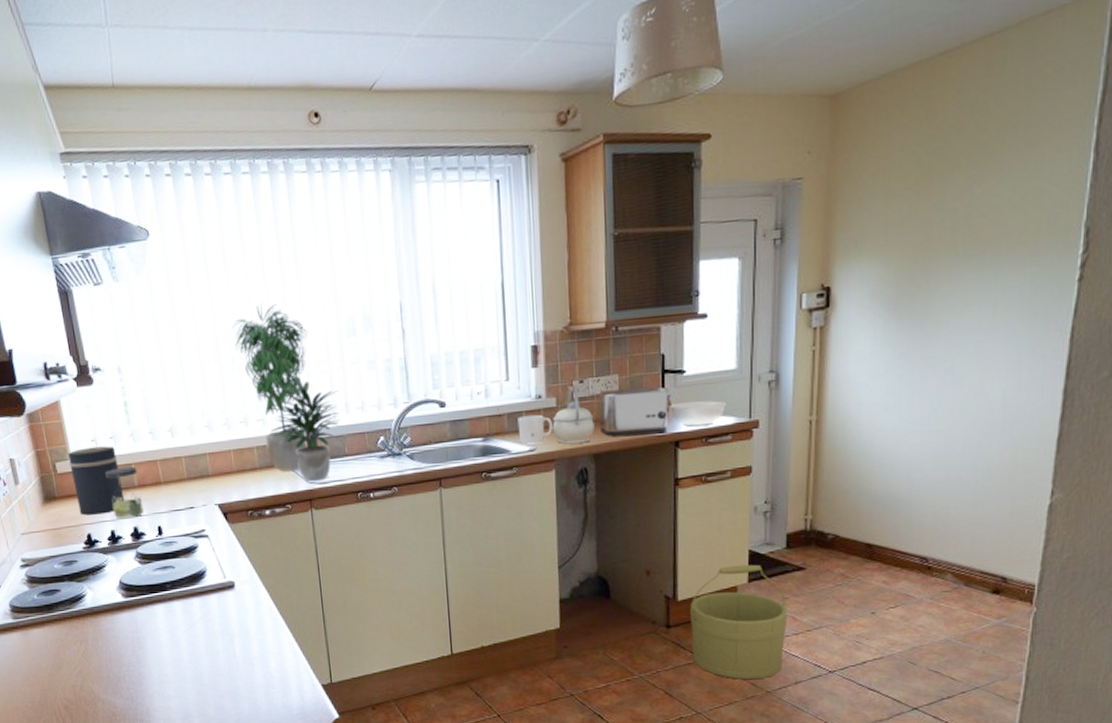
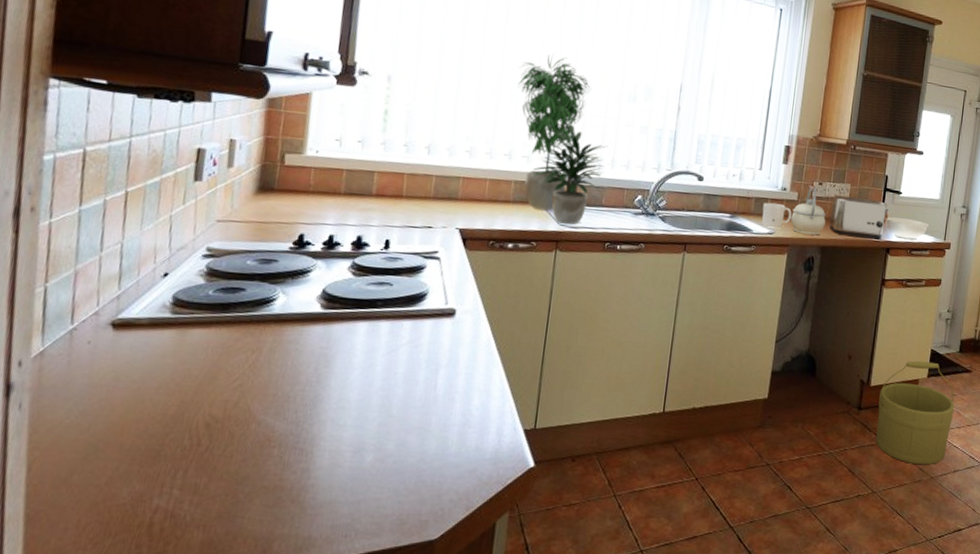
cylinder: present [68,446,125,515] -> none [297,145,361,216]
jar: present [105,466,144,520] -> none [338,172,380,226]

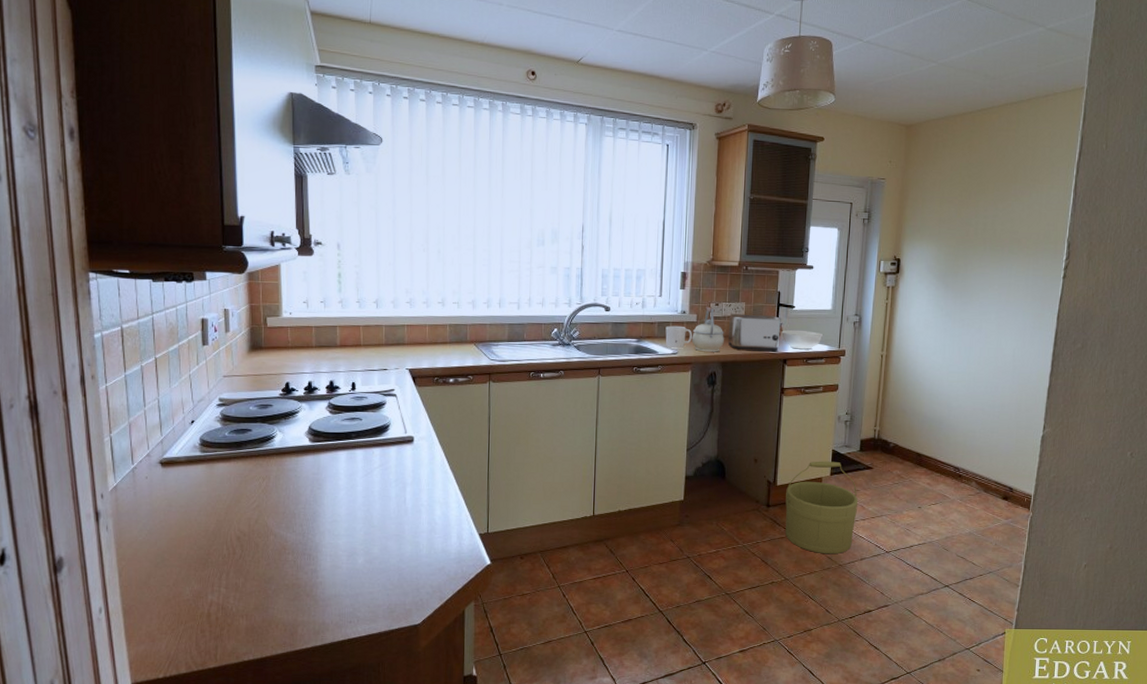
potted plant: present [517,53,609,226] -> none [441,209,525,360]

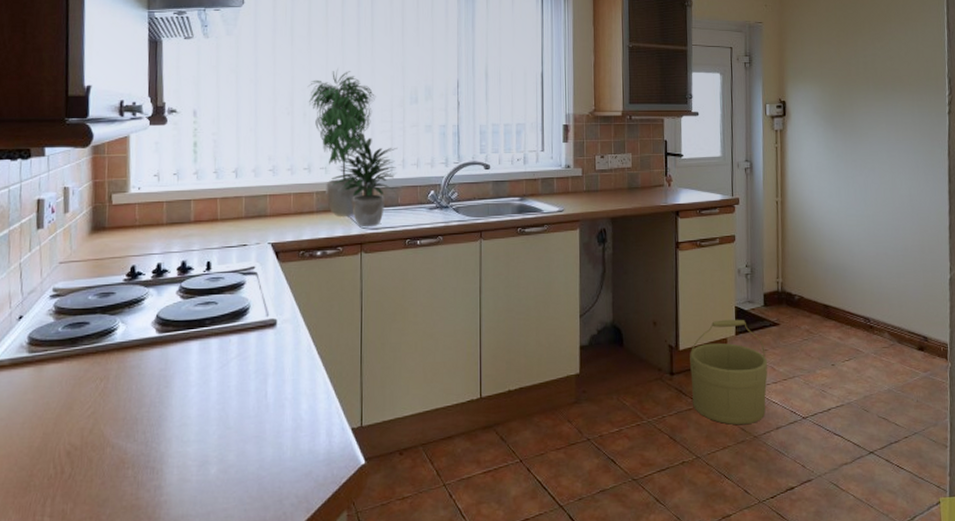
potted plant: none [441,209,525,360] -> present [307,68,398,228]
mug: present [665,325,692,349] -> none [550,181,578,206]
kettle: present [692,306,724,352] -> none [578,158,612,208]
toaster: present [727,313,783,352] -> none [615,165,673,205]
bowl: present [781,329,823,350] -> none [672,179,714,200]

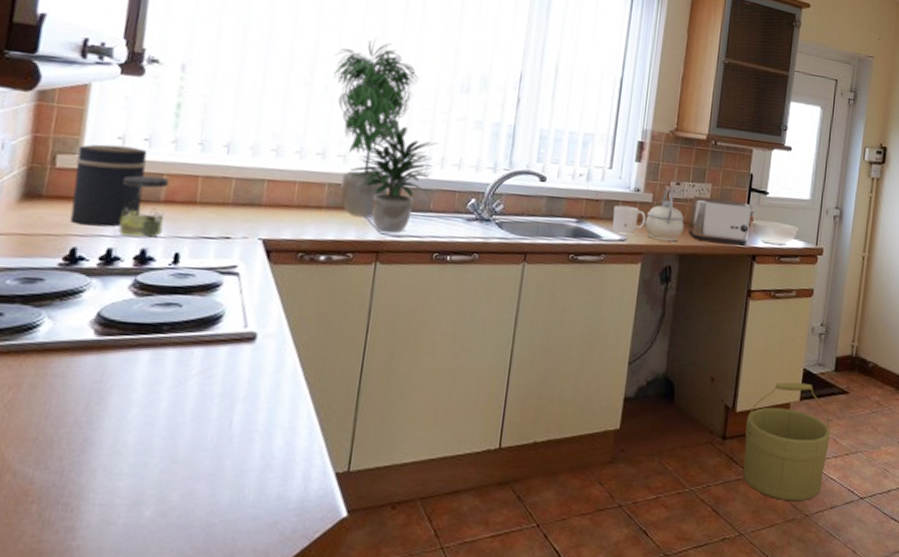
cylinder: none [127,181,178,247] -> present [70,144,148,227]
jar: none [162,202,196,253] -> present [118,175,169,238]
mug: none [550,181,578,206] -> present [611,205,646,235]
kettle: none [578,158,612,208] -> present [644,184,685,242]
toaster: none [615,165,673,205] -> present [688,195,754,246]
bowl: none [672,179,714,200] -> present [752,220,798,245]

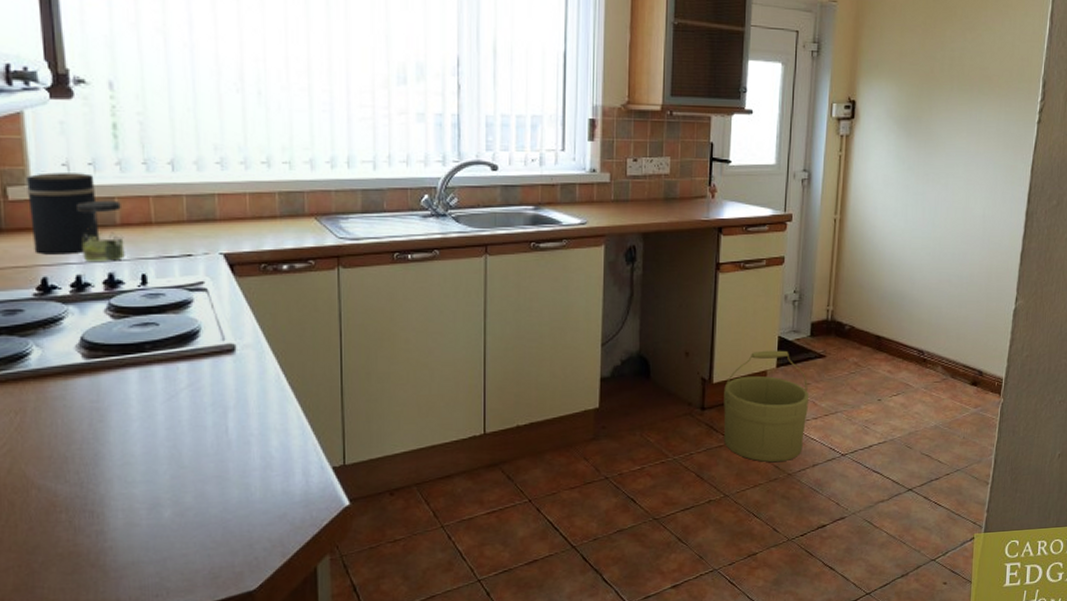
potted plant: present [333,38,438,234] -> none [261,34,382,237]
mug: present [611,205,646,235] -> none [570,187,605,217]
kettle: present [644,184,685,242] -> none [604,161,645,221]
toaster: present [688,195,754,246] -> none [649,171,717,218]
bowl: present [752,220,798,245] -> none [716,190,765,215]

